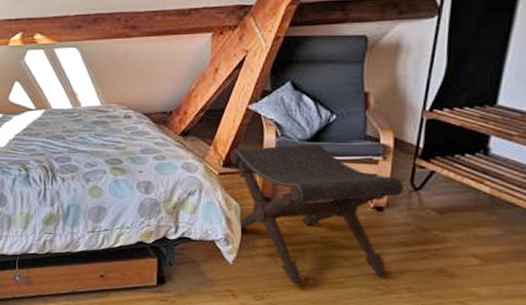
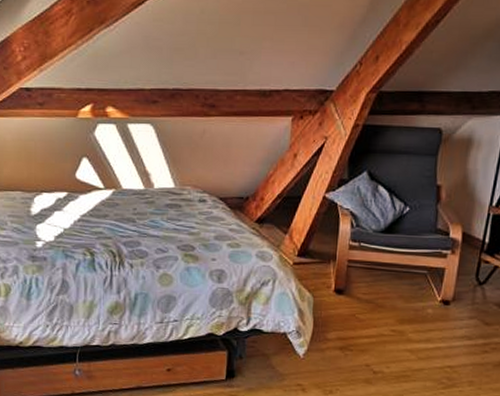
footstool: present [229,144,404,285] -> none [304,235,470,379]

